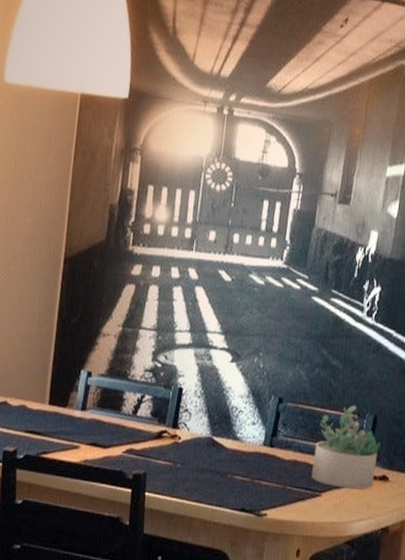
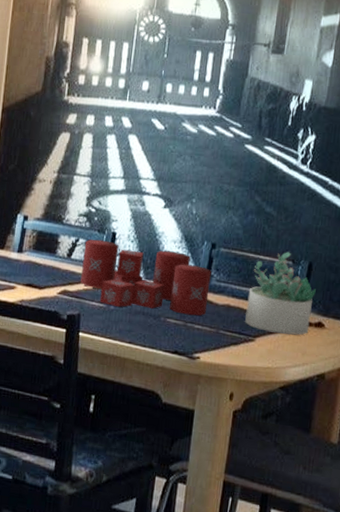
candle: none [146,395,278,473] -> present [81,239,211,316]

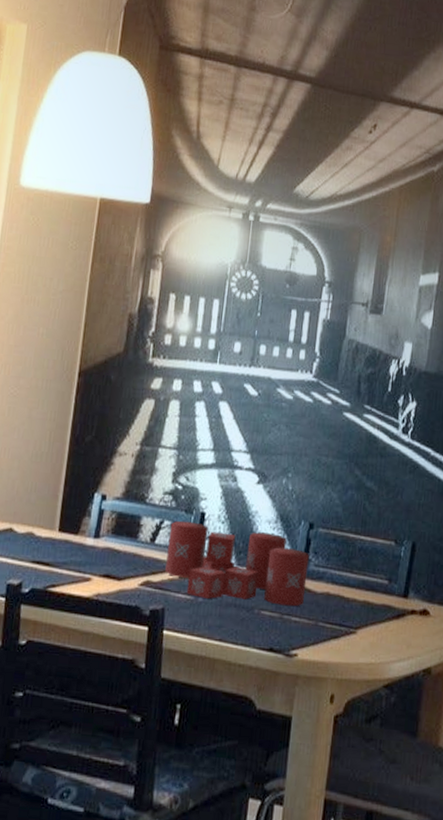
succulent plant: present [245,252,316,335] -> none [346,531,420,625]

